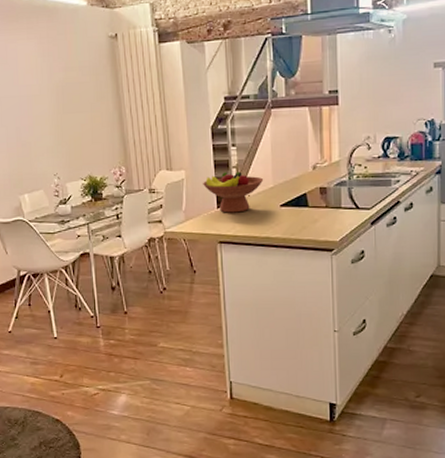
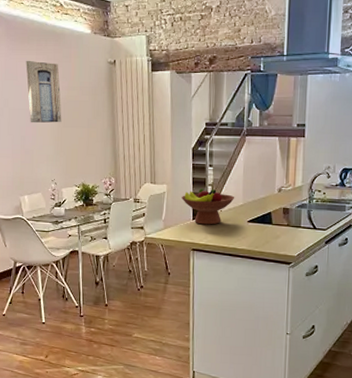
wall art: none [16,40,61,112] -> present [26,60,62,123]

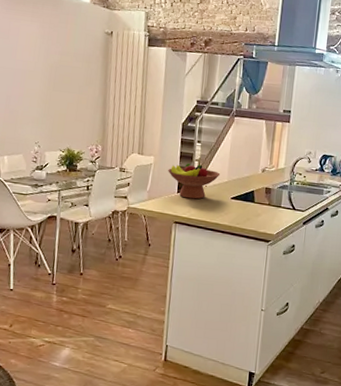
wall art: present [26,60,62,123] -> none [18,21,54,86]

